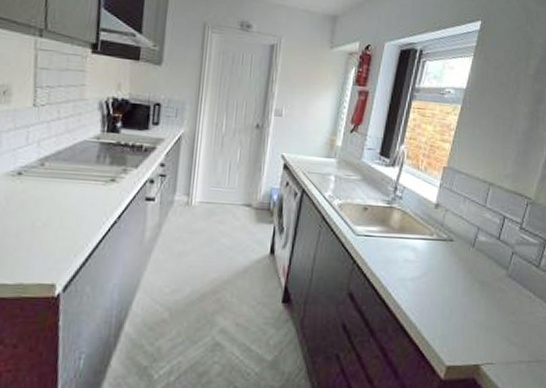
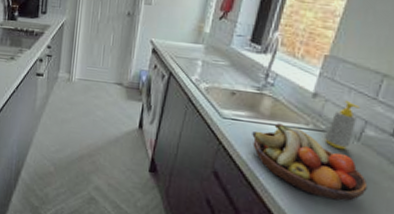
fruit bowl: none [384,236,482,307] -> present [252,123,368,201]
soap bottle: none [447,210,474,257] -> present [325,101,361,150]

